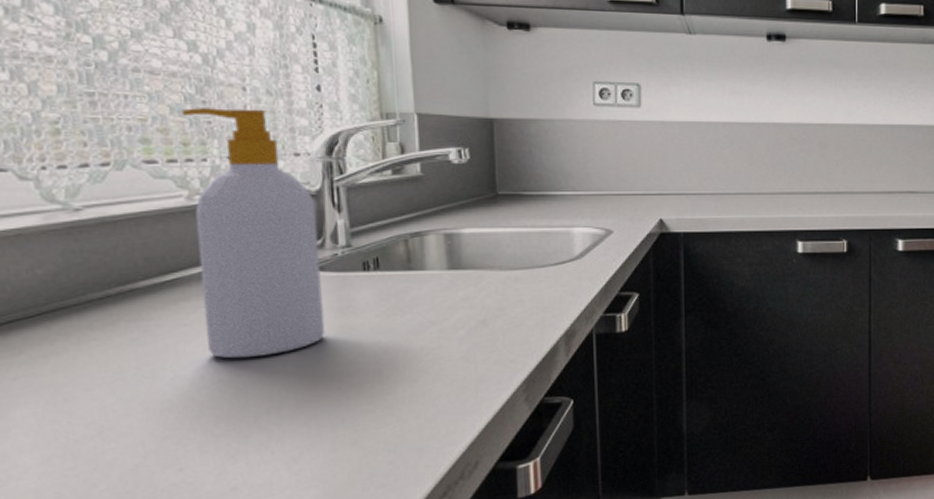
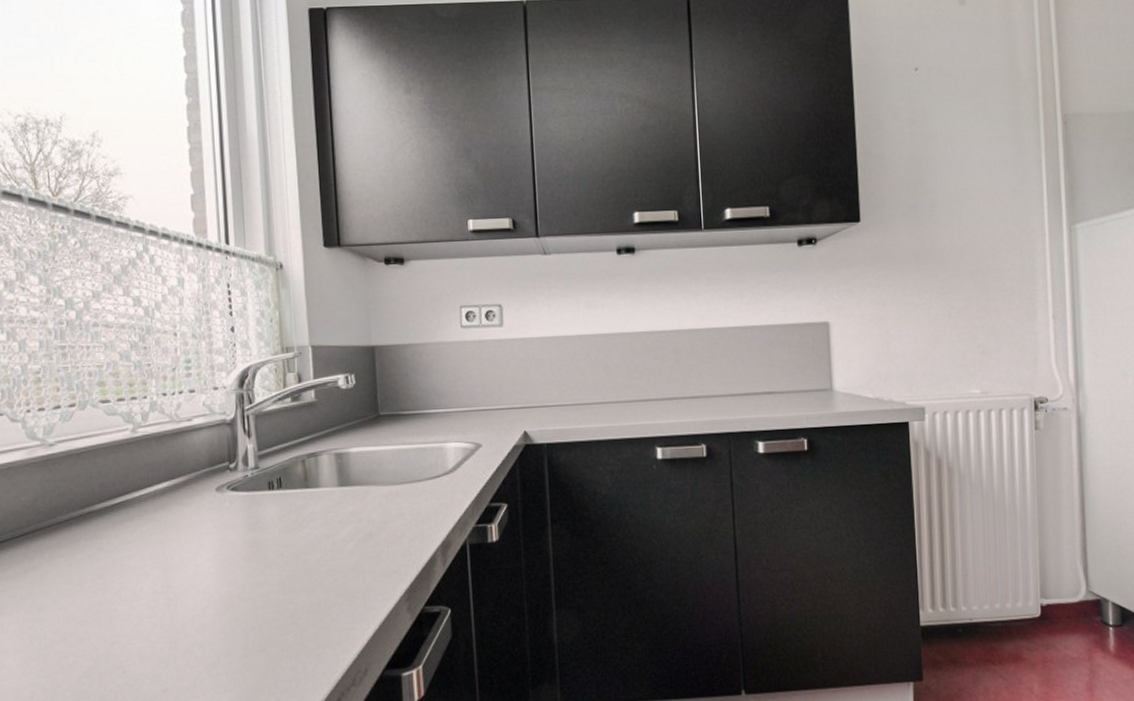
soap bottle: present [181,108,325,359] -> none [128,351,238,572]

